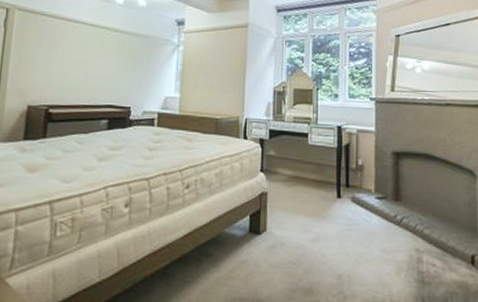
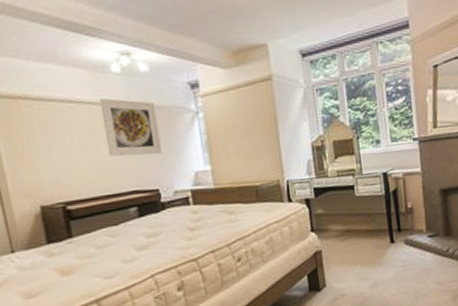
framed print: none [95,22,145,76] -> present [99,98,163,157]

